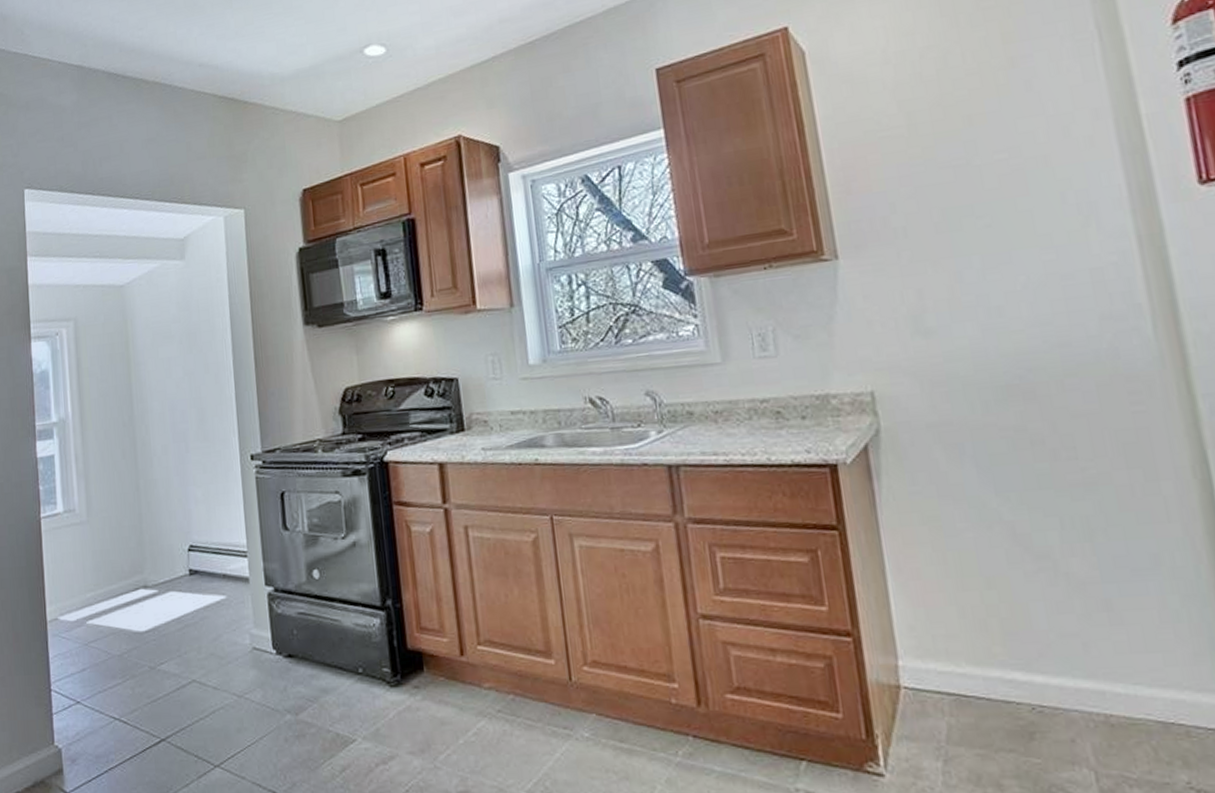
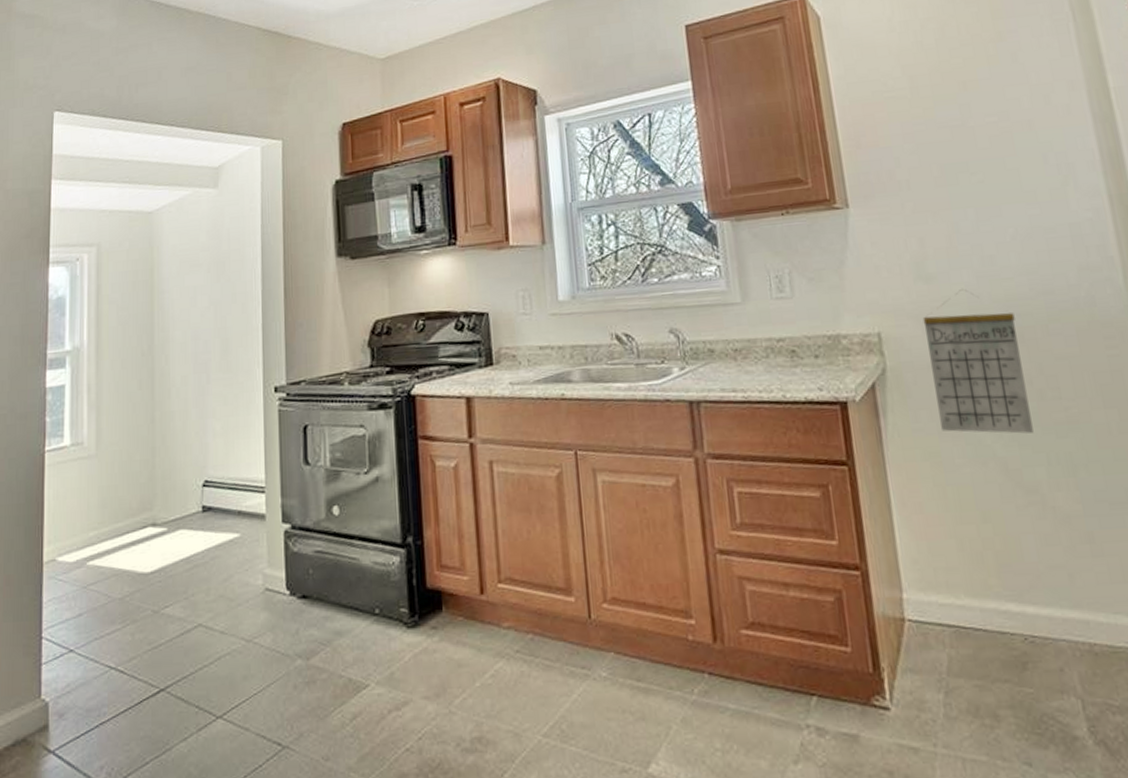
calendar: none [920,343,1045,497] -> present [922,289,1034,434]

